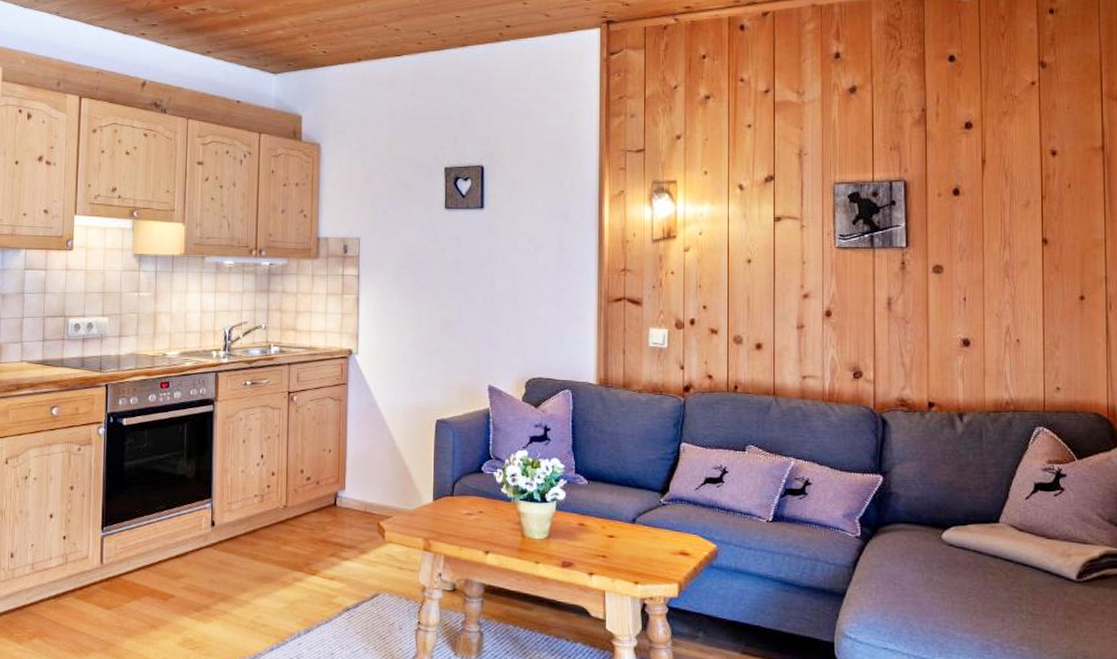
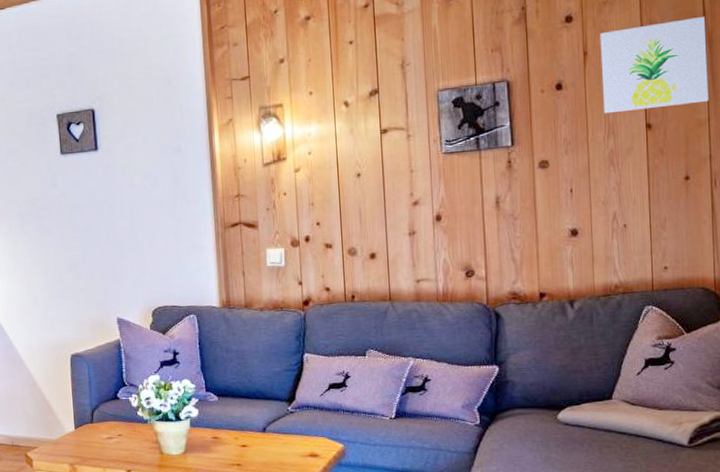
wall art: none [999,137,1106,225] -> present [600,17,709,114]

